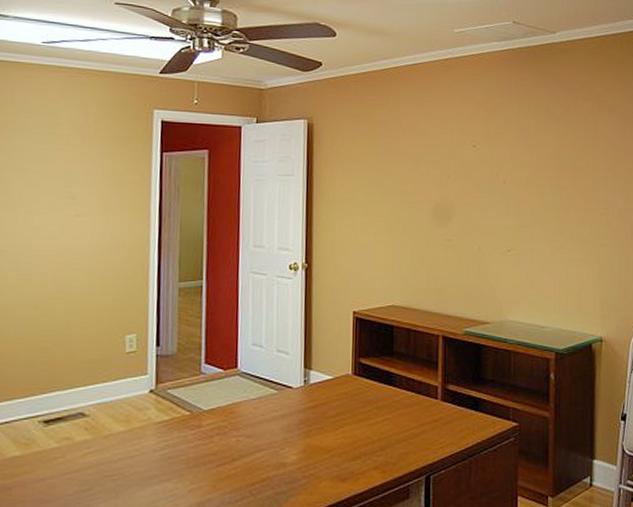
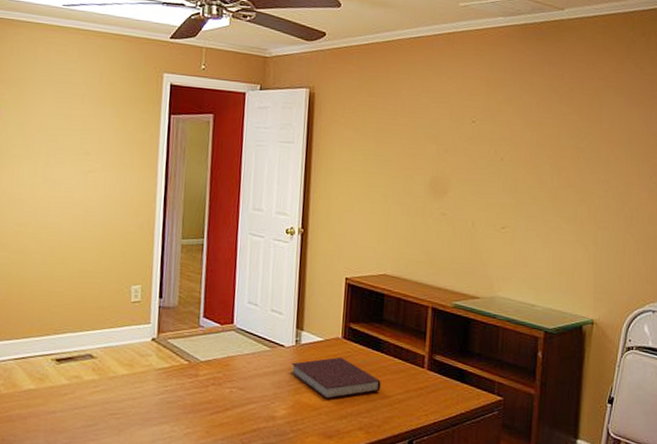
notebook: none [300,394,395,440] -> present [291,356,381,399]

